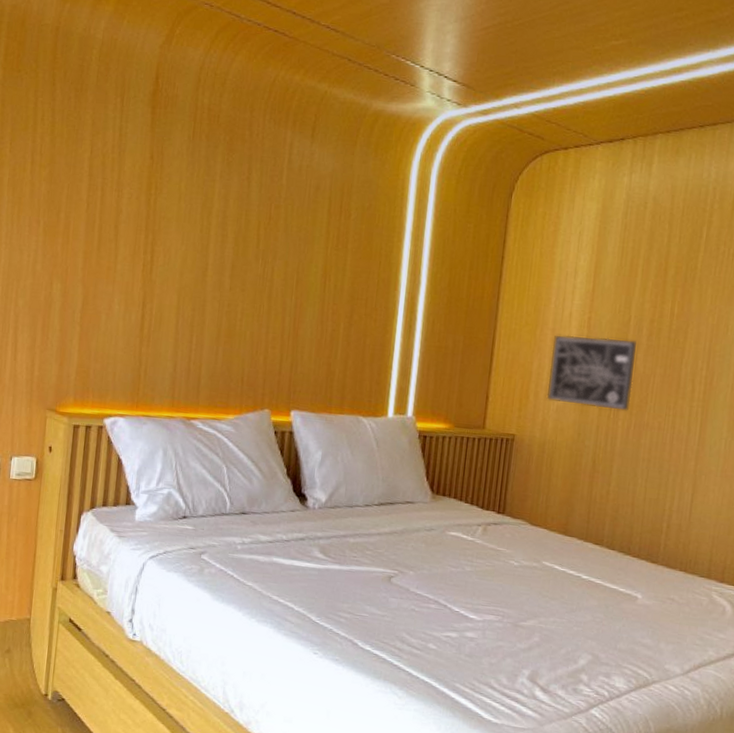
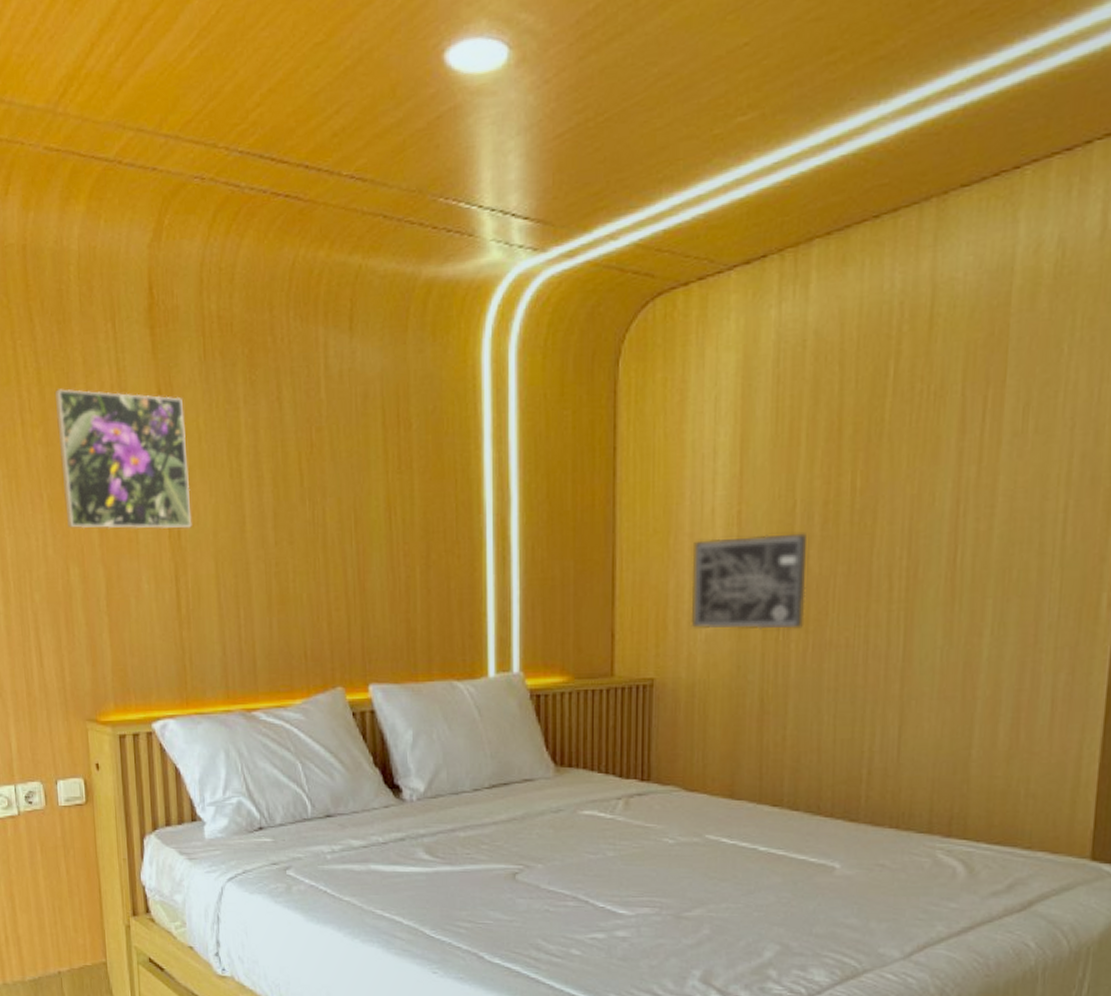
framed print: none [57,141,170,267] -> present [54,389,192,530]

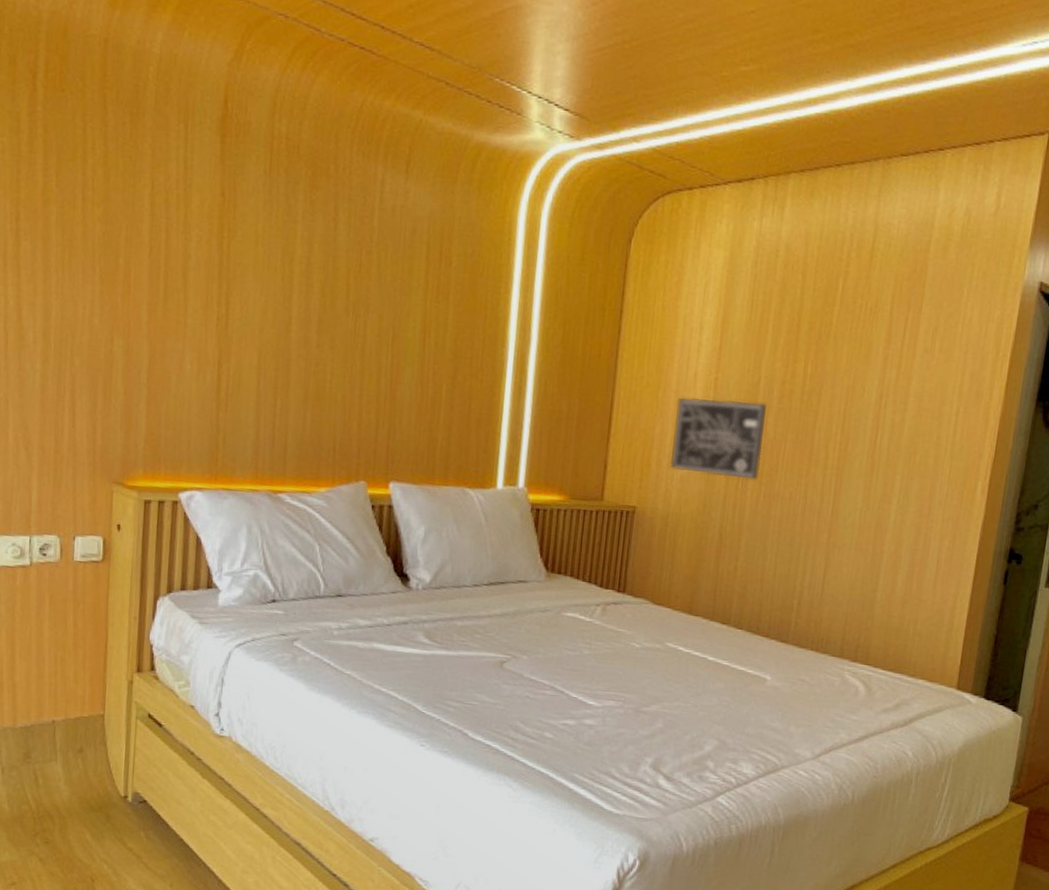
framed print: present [54,389,192,530] -> none [116,174,245,321]

